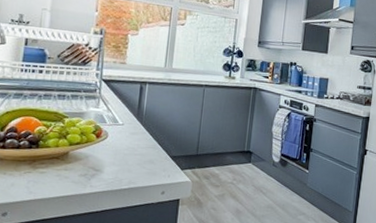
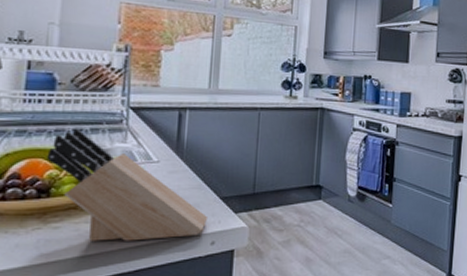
knife block: none [37,94,160,187] -> present [46,128,209,241]

